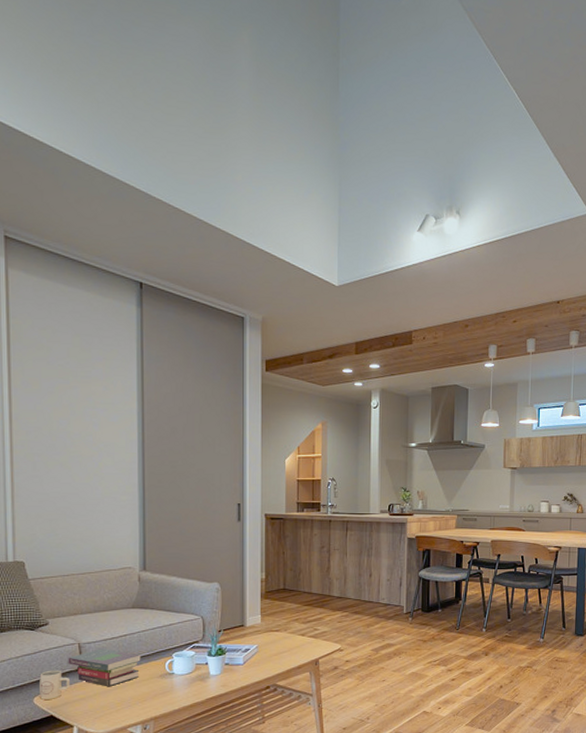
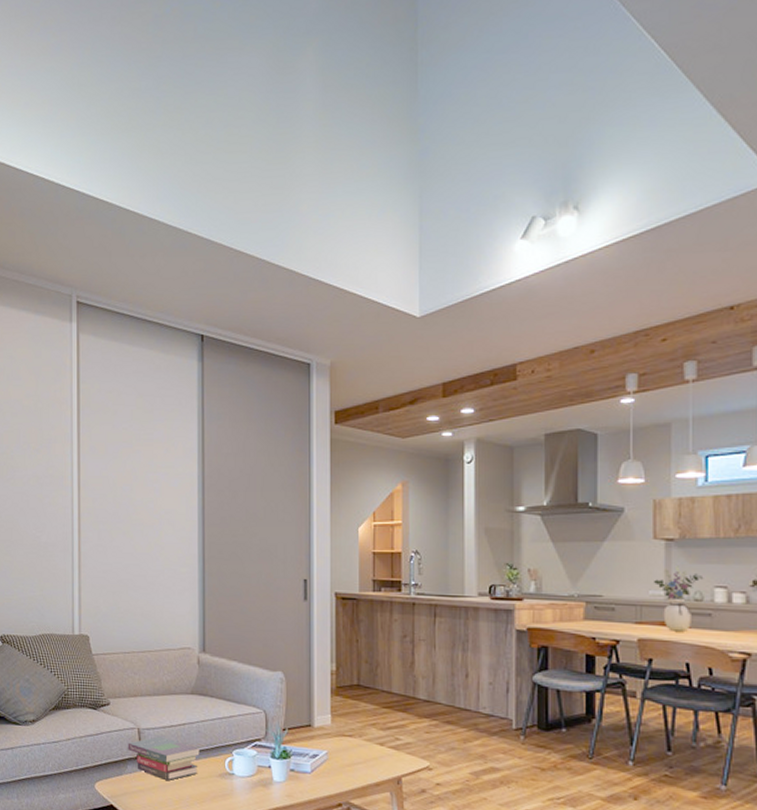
mug: present [38,669,71,700] -> none [100,754,130,787]
bouquet: none [502,487,535,534] -> present [653,565,704,632]

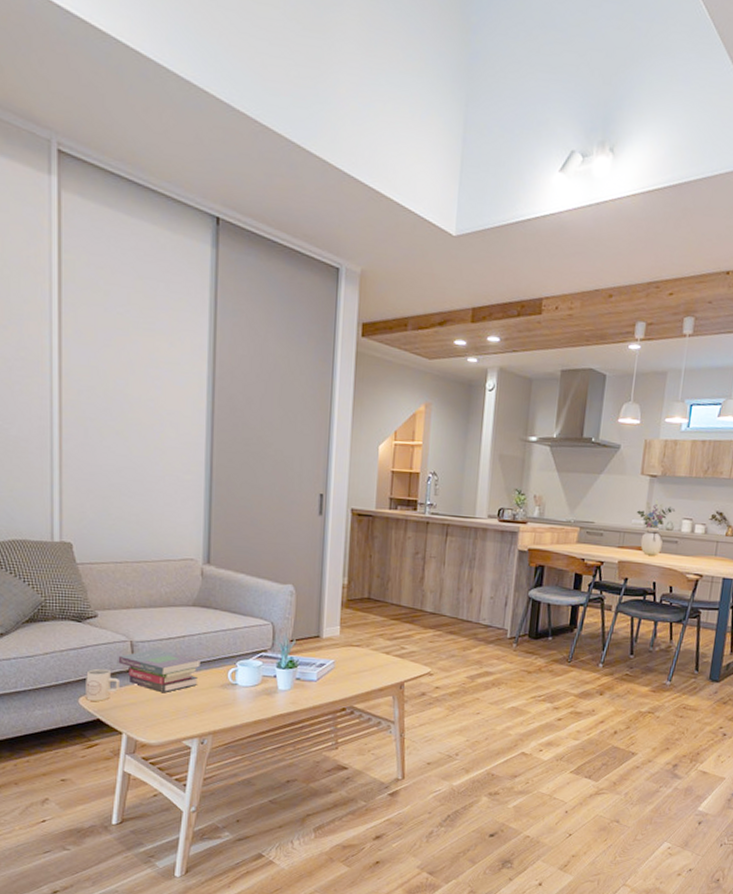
mug: none [100,754,130,787] -> present [84,668,121,701]

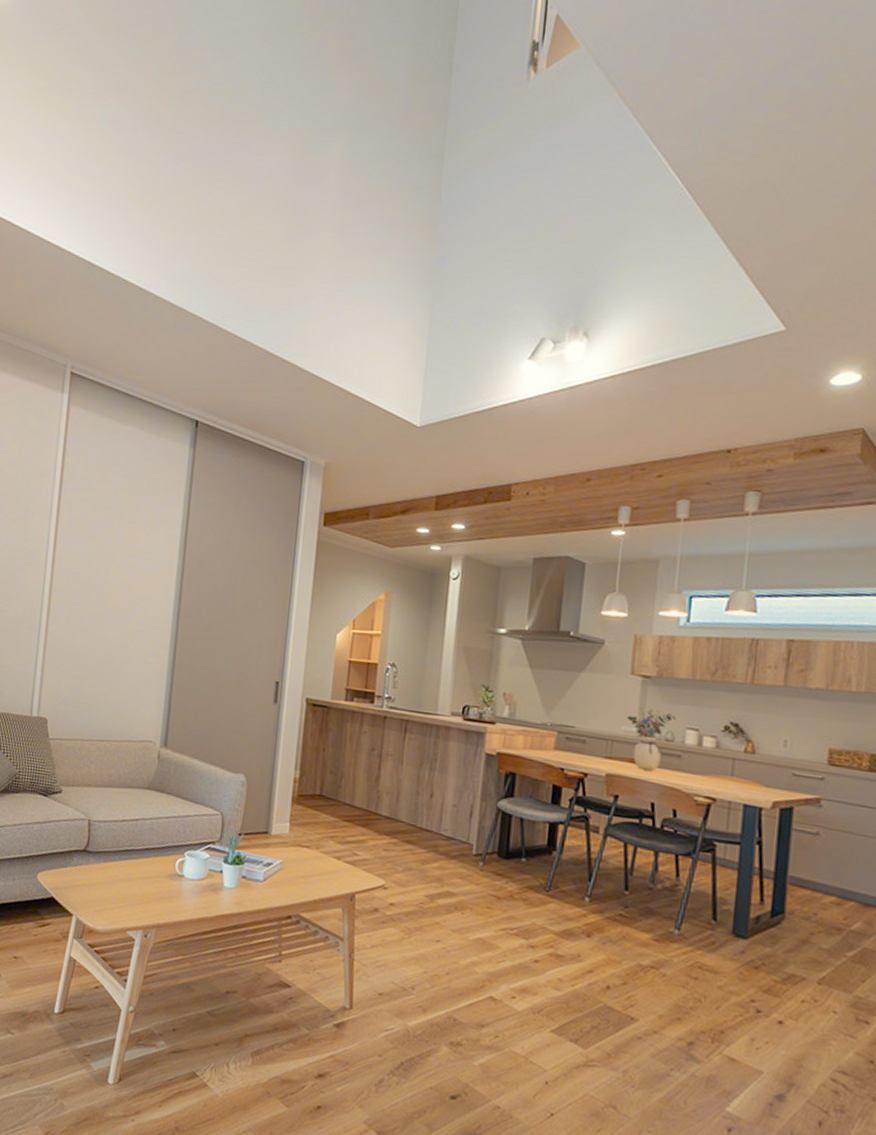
mug: present [84,668,121,701] -> none [43,844,76,879]
books: present [118,649,201,693] -> none [75,830,151,878]

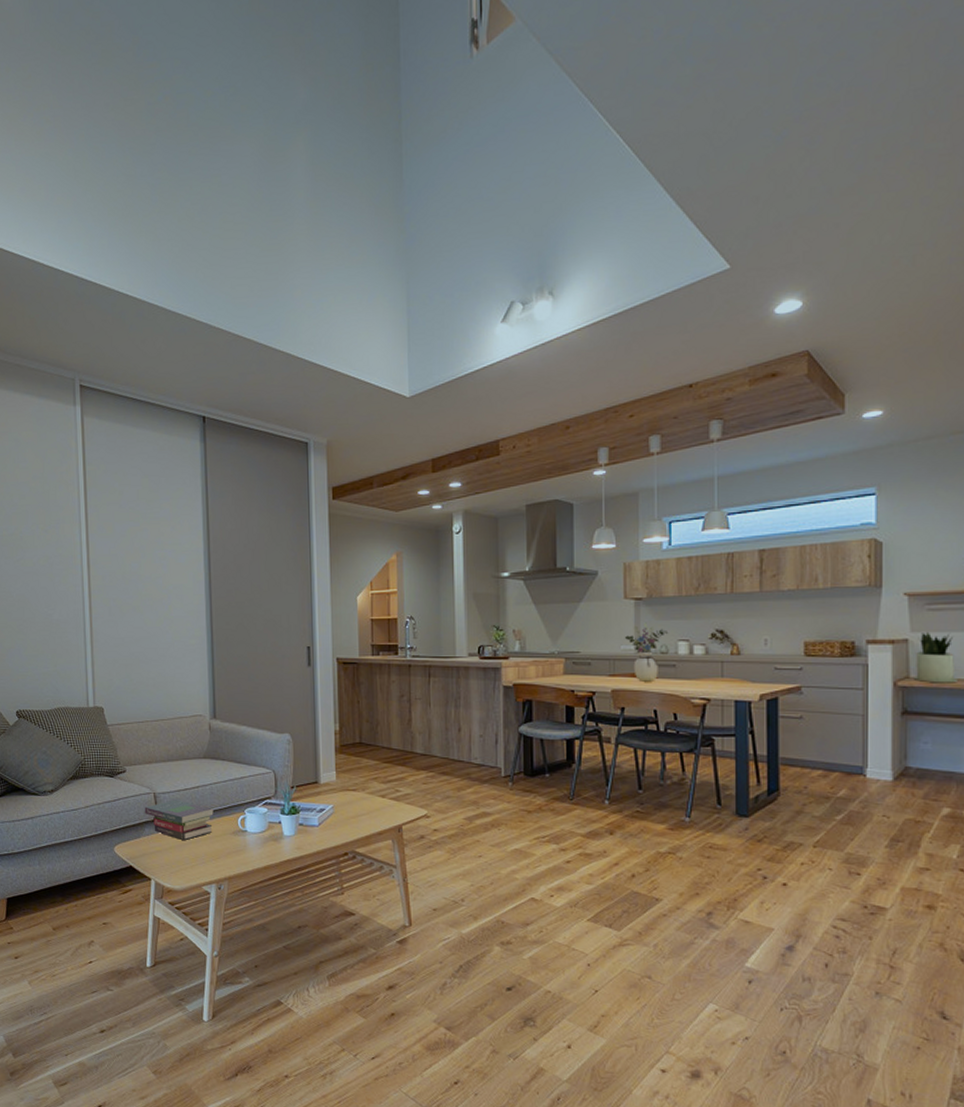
books: none [75,830,151,878] -> present [144,800,214,841]

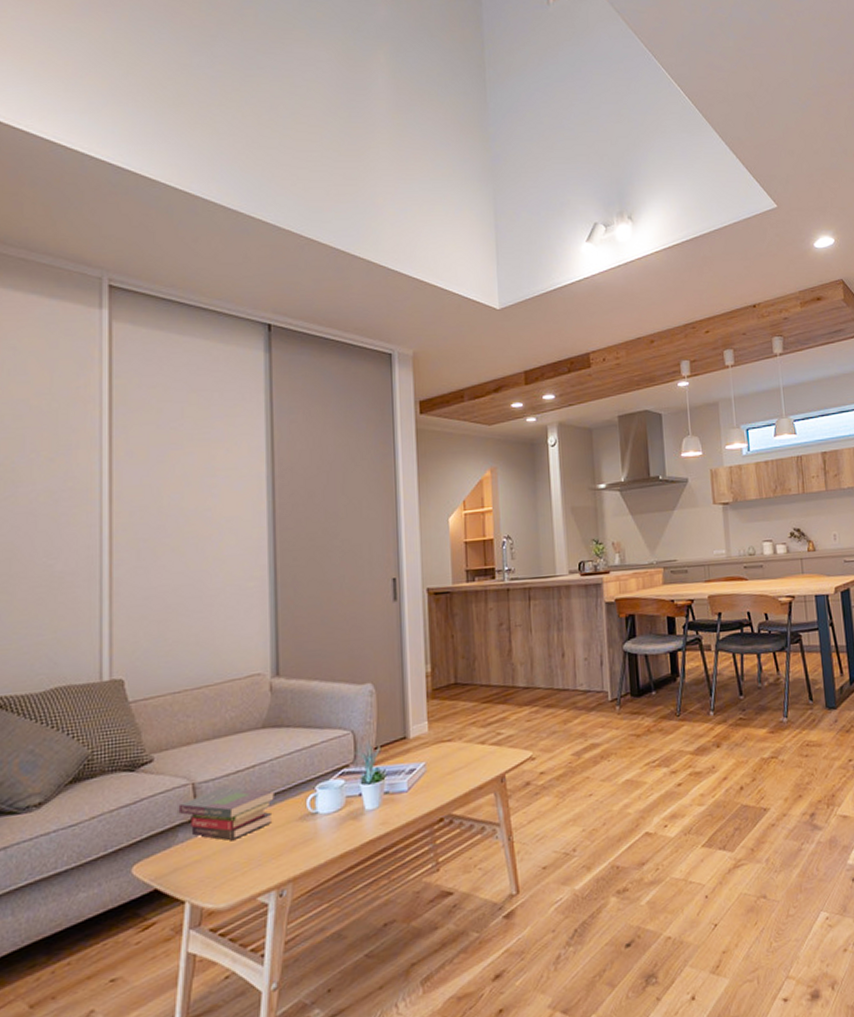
bouquet: present [624,622,669,682] -> none [716,526,754,585]

